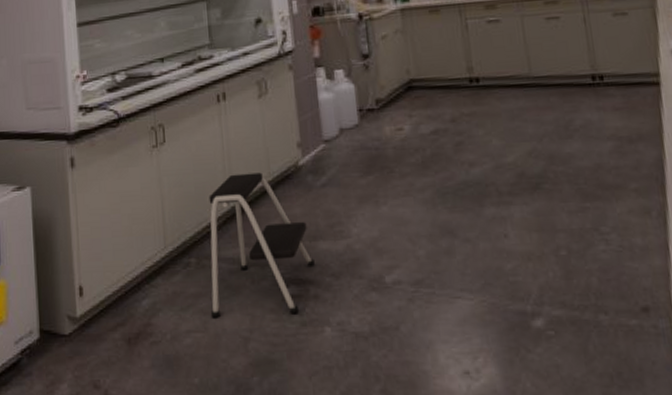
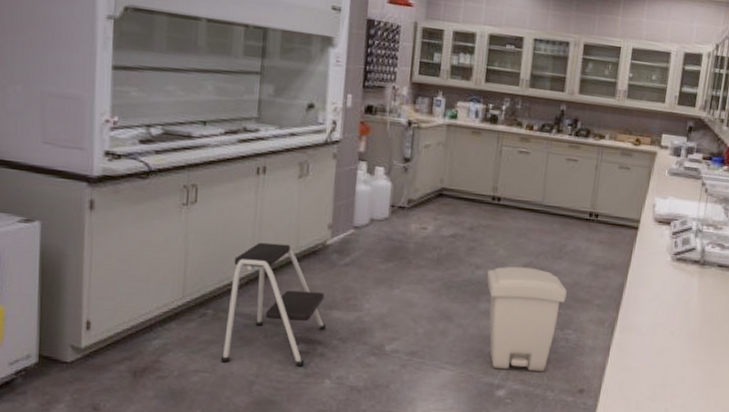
trash can: none [485,155,591,292] -> present [487,266,567,372]

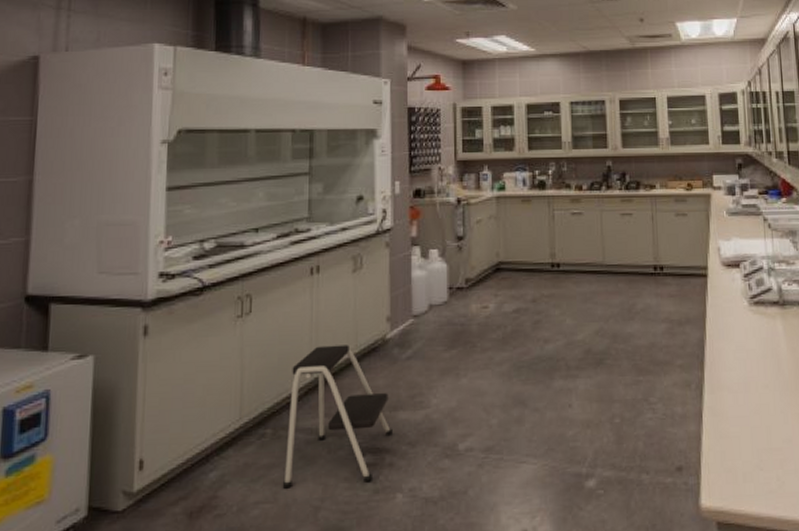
trash can: present [487,266,567,372] -> none [558,334,645,456]

